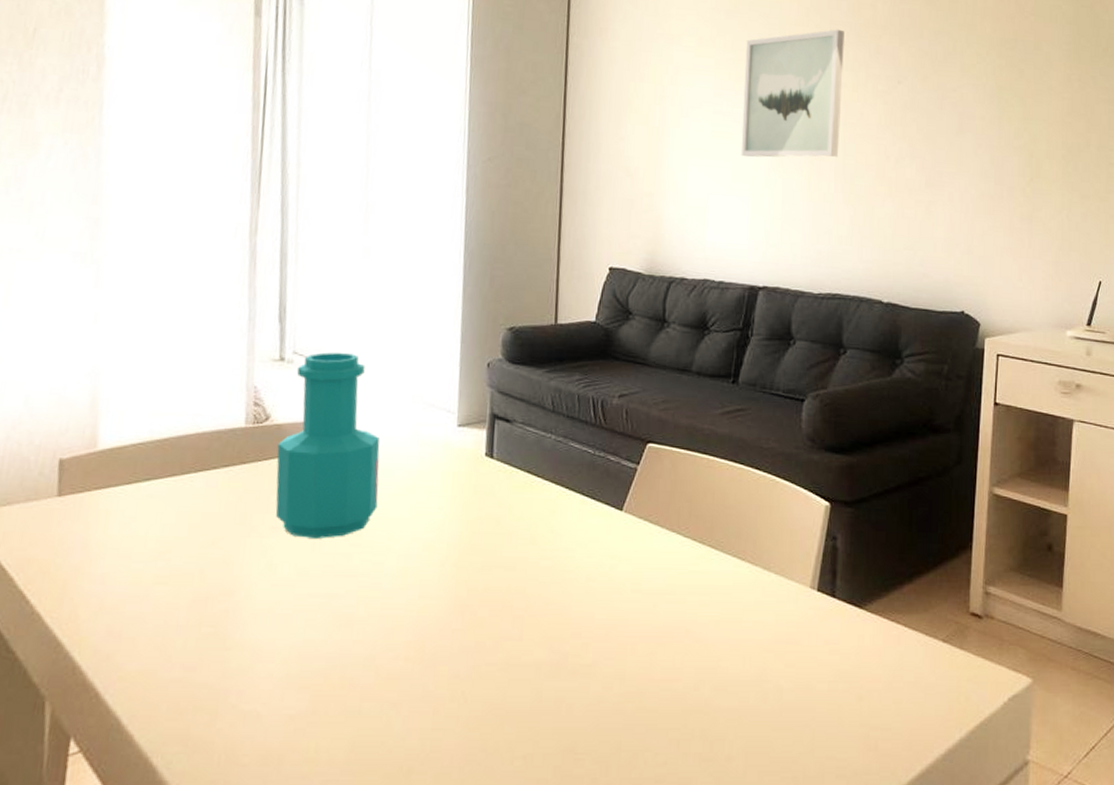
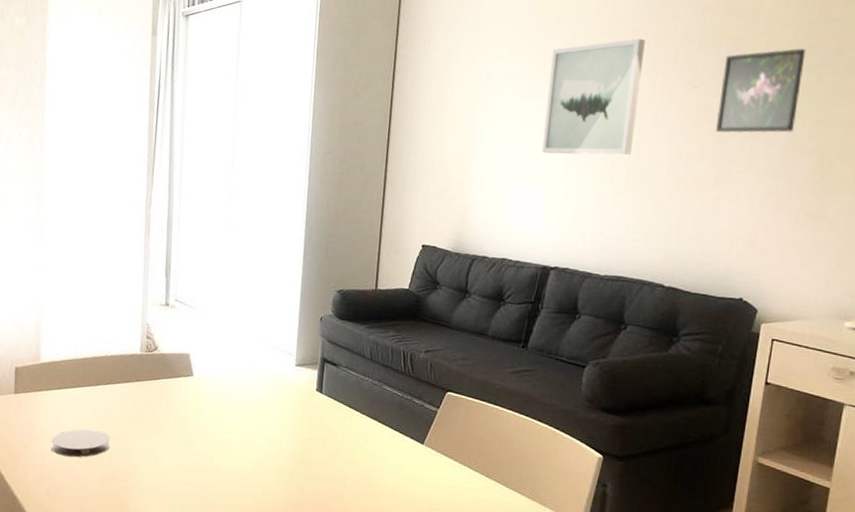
coaster: none [114,536,204,577] -> present [51,429,111,458]
bottle: present [275,352,380,538] -> none [160,301,237,443]
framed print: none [923,42,1005,132] -> present [715,48,806,133]

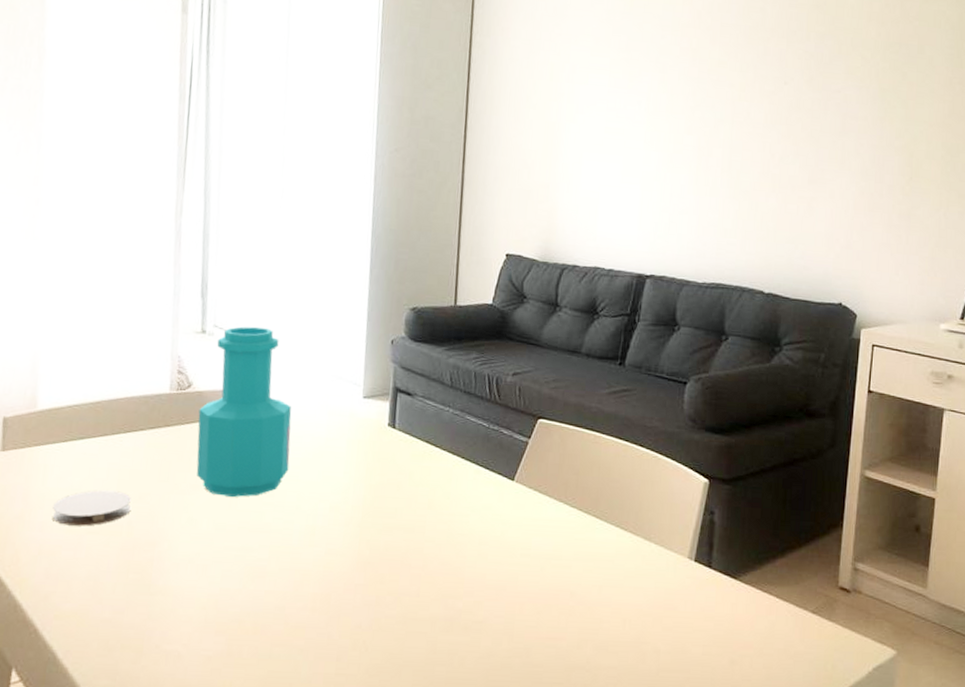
bottle: none [160,301,237,443] -> present [196,326,292,497]
wall art: present [541,38,645,156] -> none [632,31,734,154]
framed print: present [715,48,806,133] -> none [807,45,890,132]

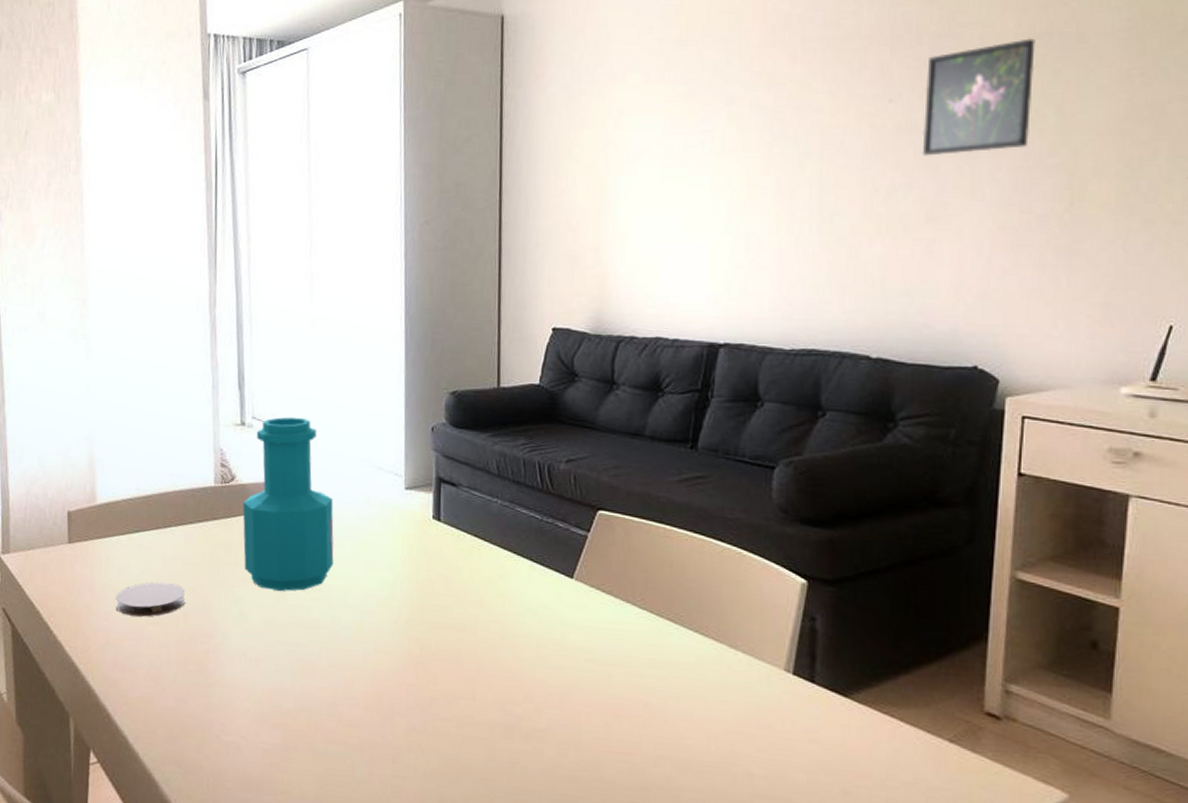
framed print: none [807,45,890,132] -> present [922,38,1035,156]

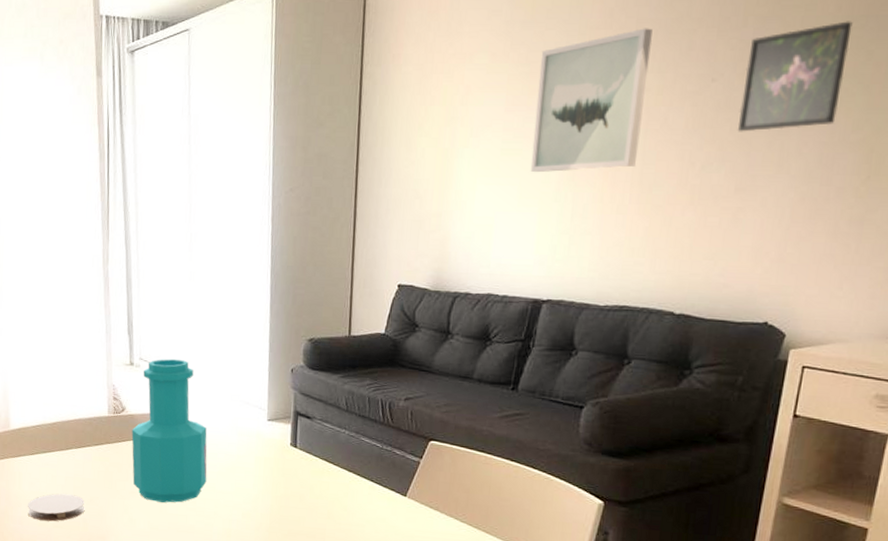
wall art: none [696,46,820,202] -> present [530,28,653,173]

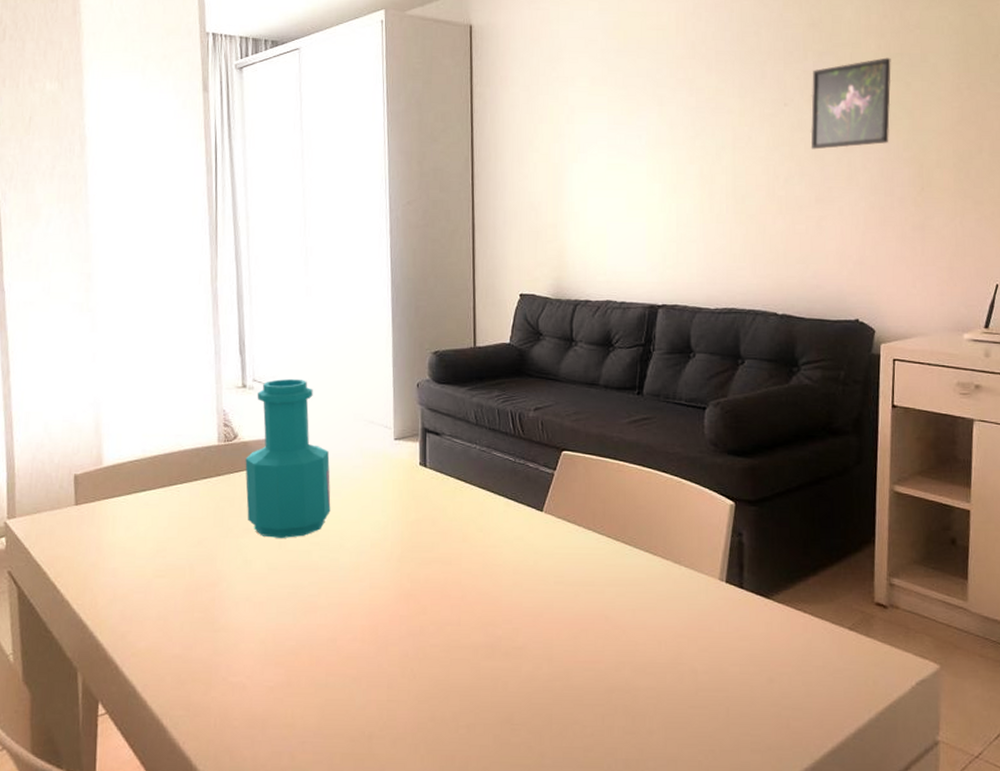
coaster: present [27,493,85,522] -> none [123,537,192,571]
wall art: present [530,28,653,173] -> none [635,59,730,186]

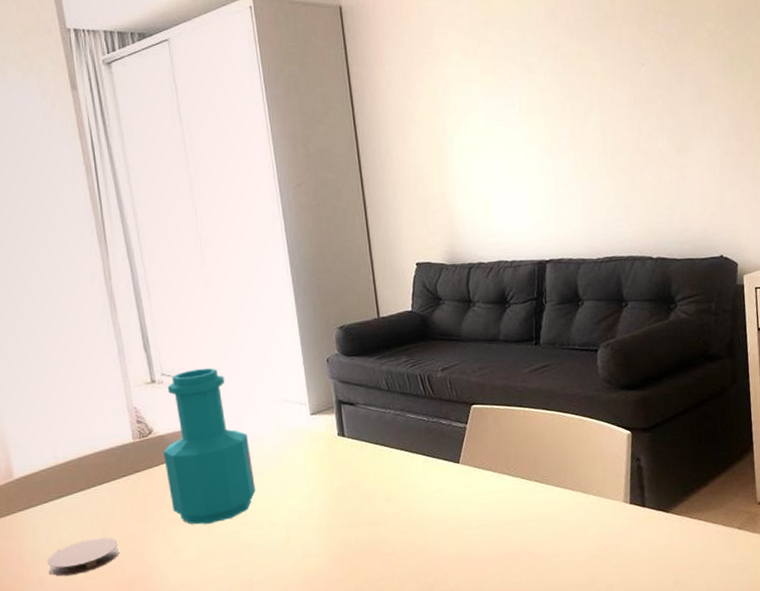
coaster: none [123,537,192,571] -> present [47,537,120,576]
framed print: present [810,57,891,150] -> none [663,15,735,105]

